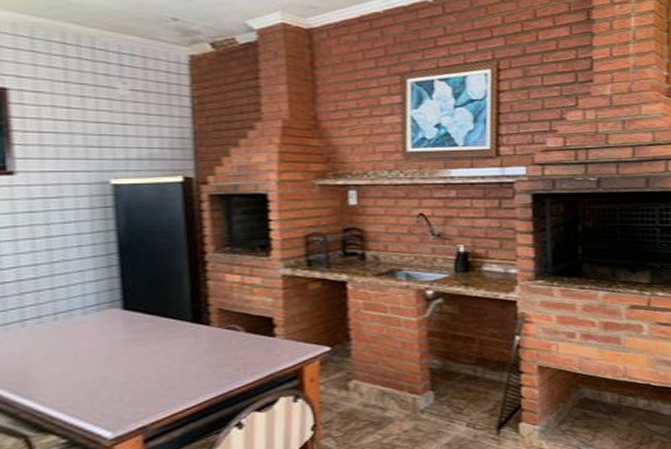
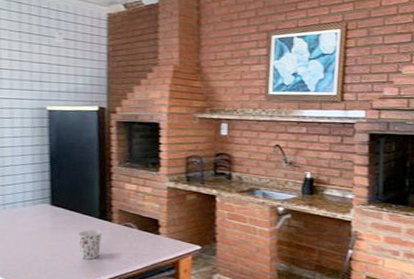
cup: none [163,337,196,377] -> present [78,229,102,260]

